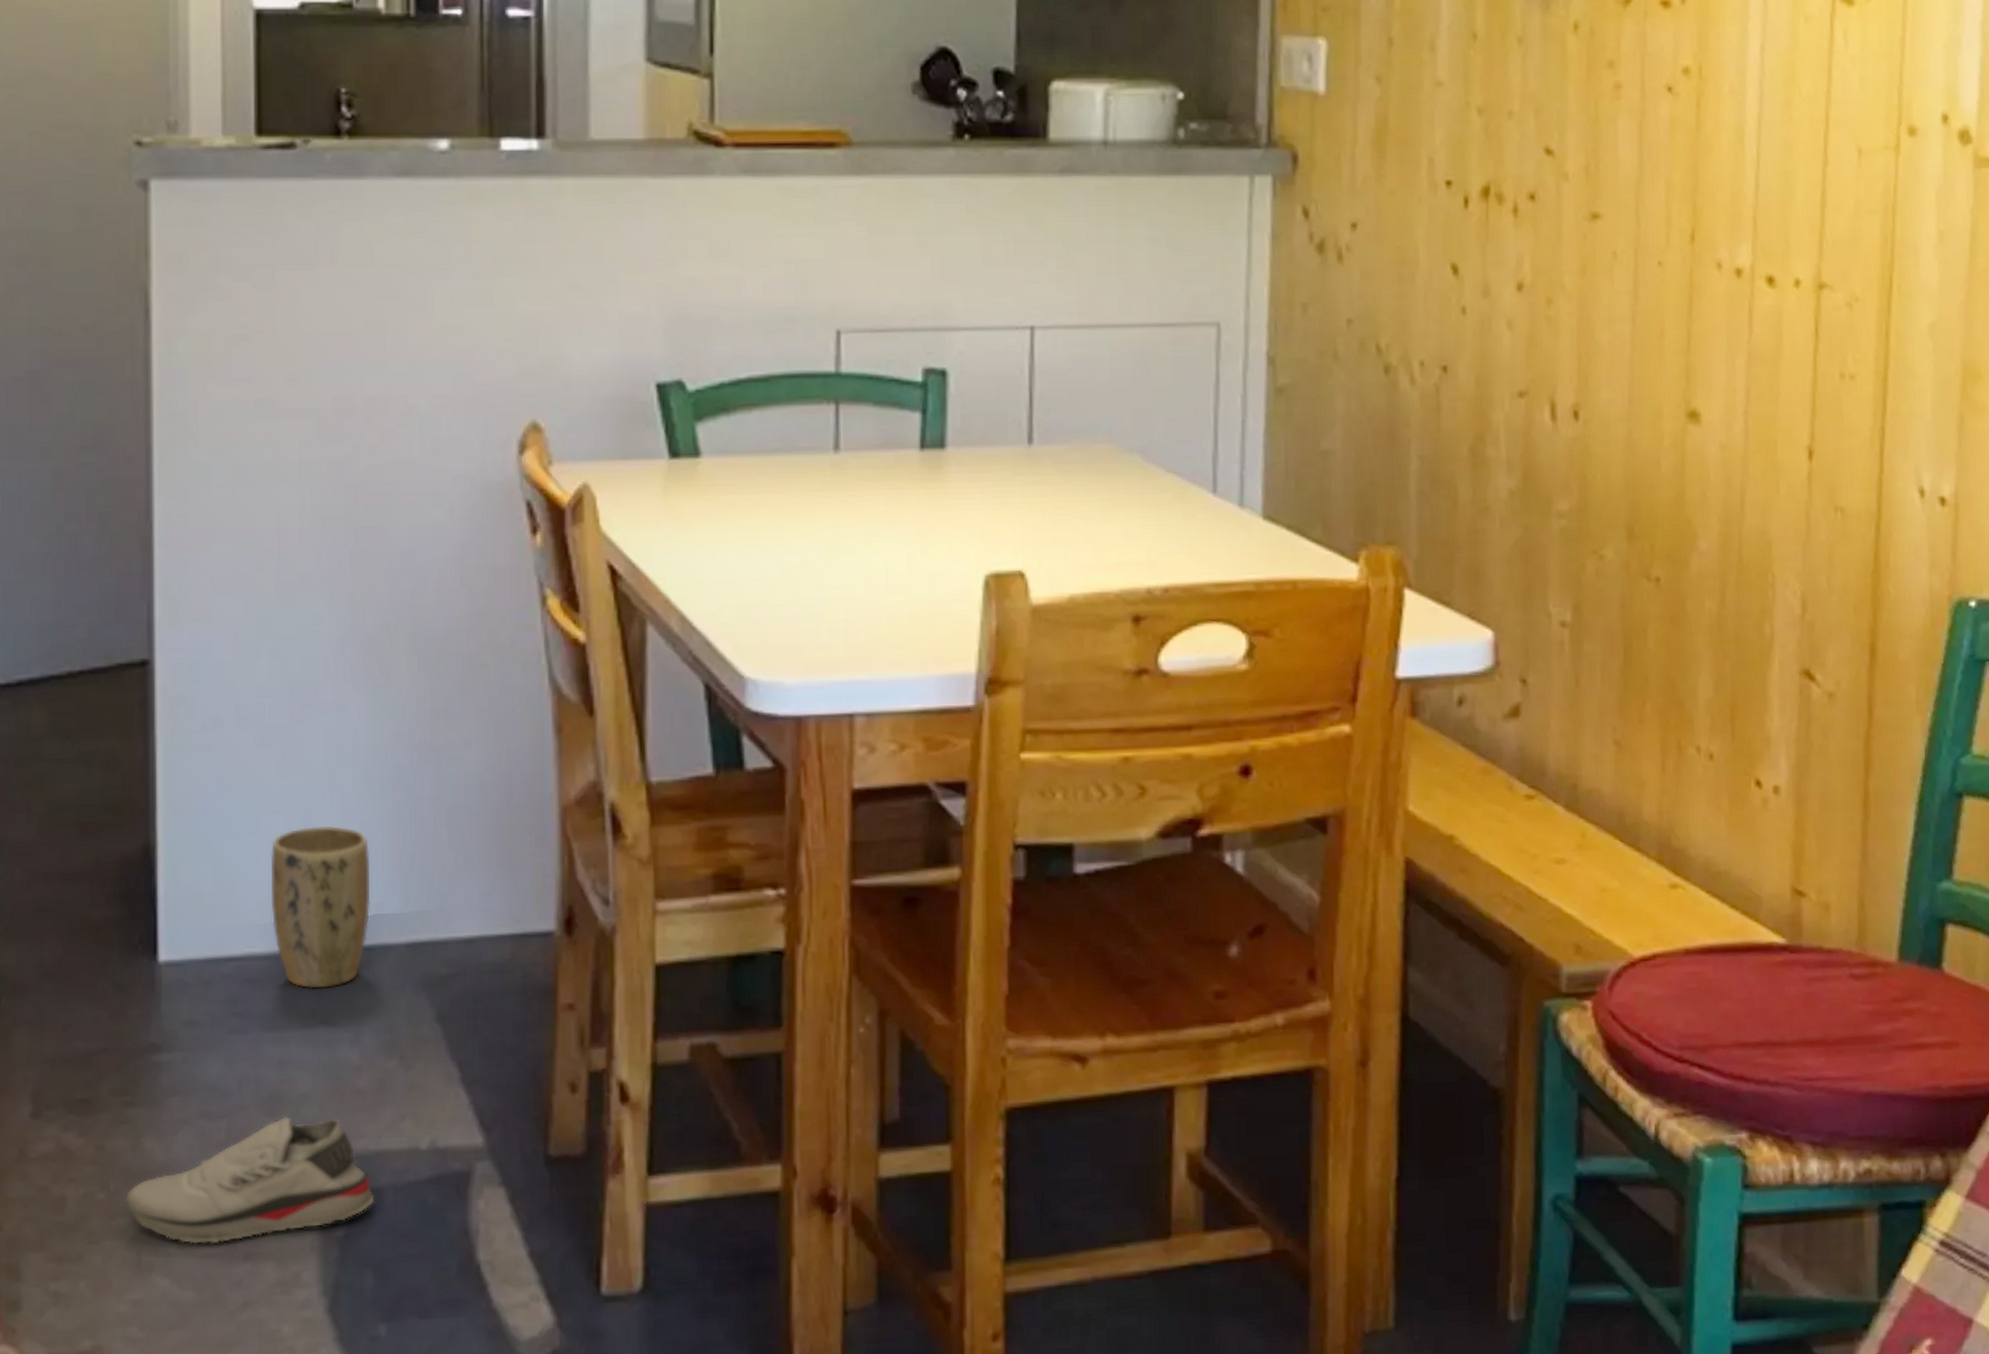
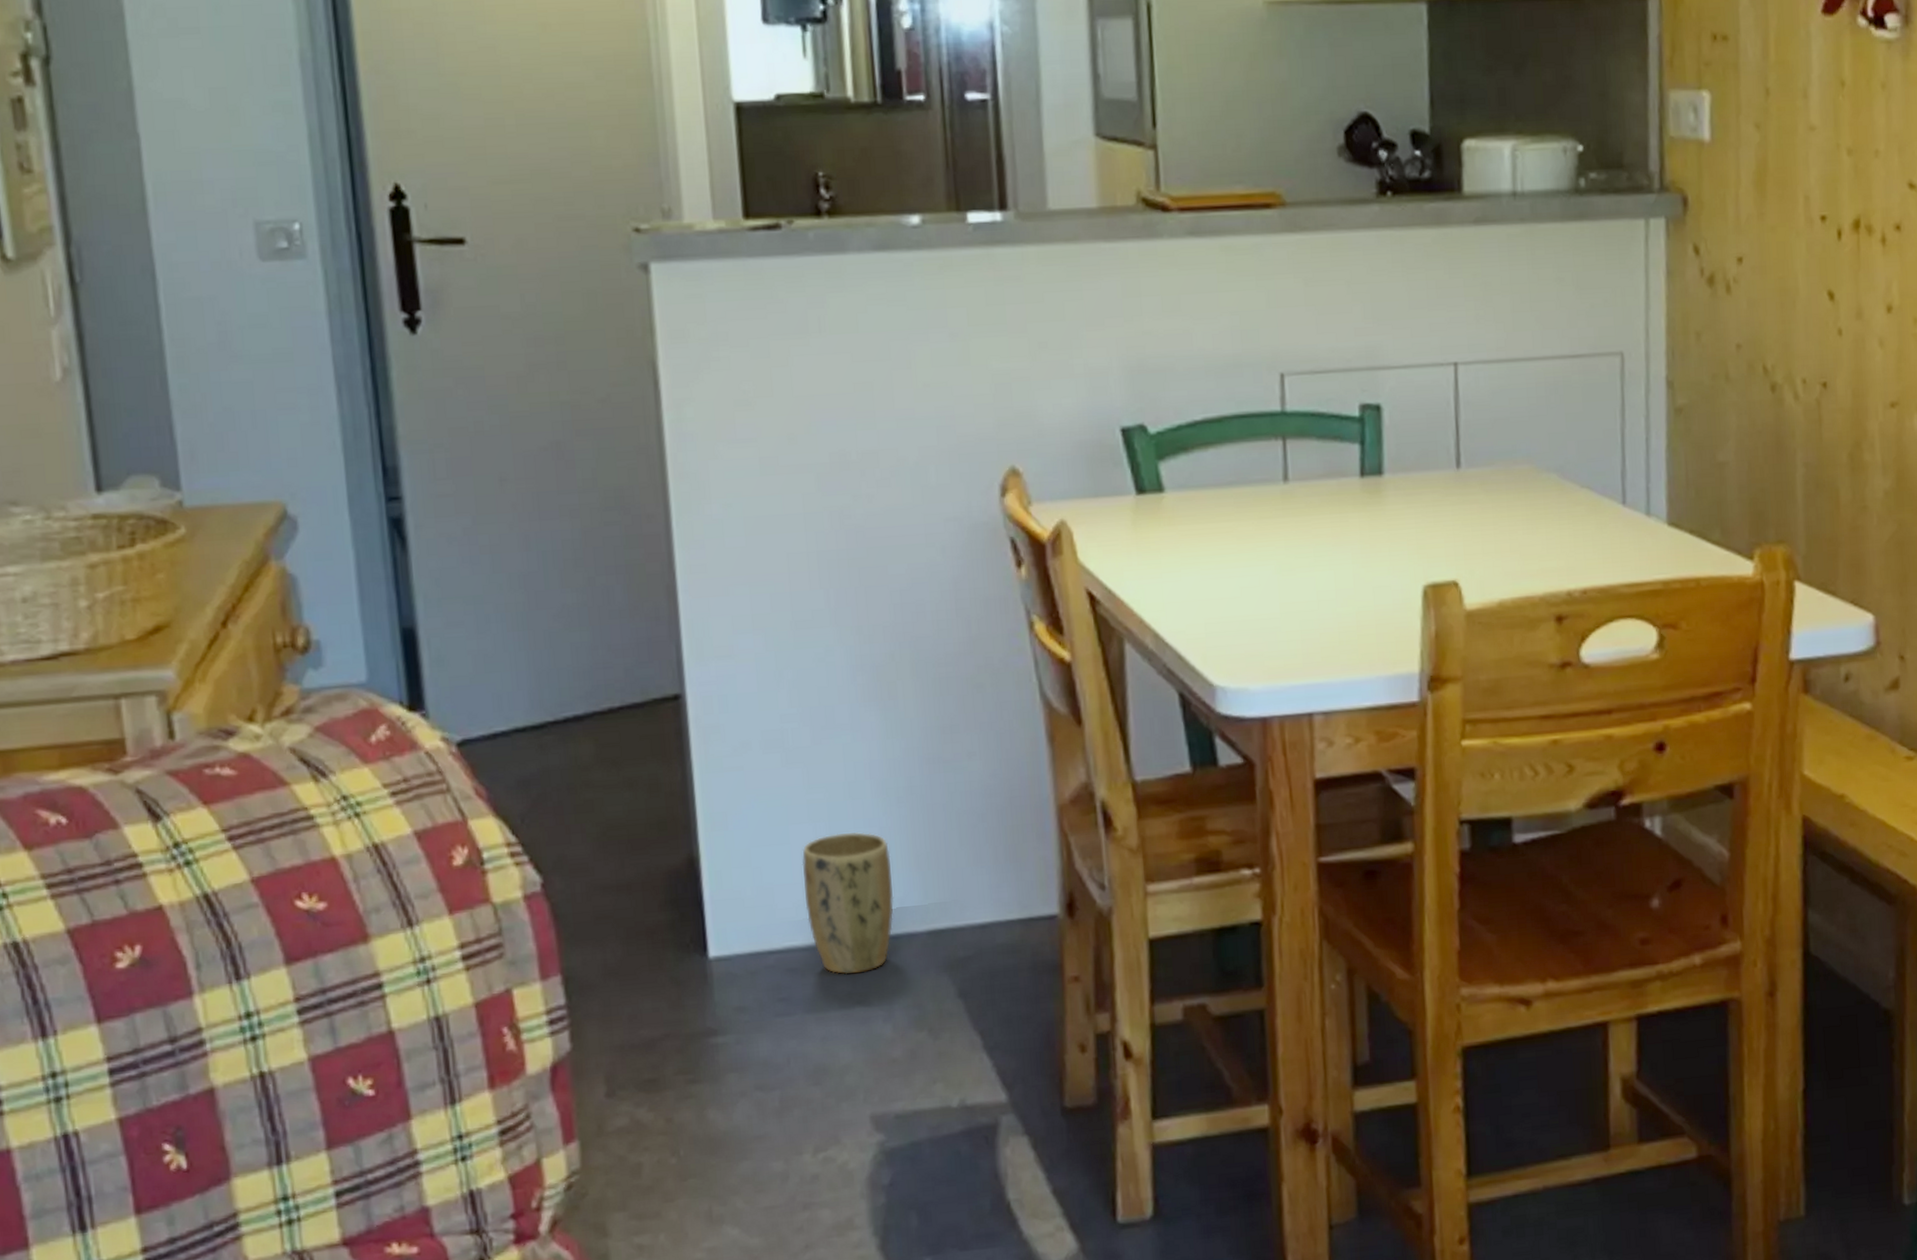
shoe: present [126,1117,375,1244] -> none [695,1085,914,1198]

